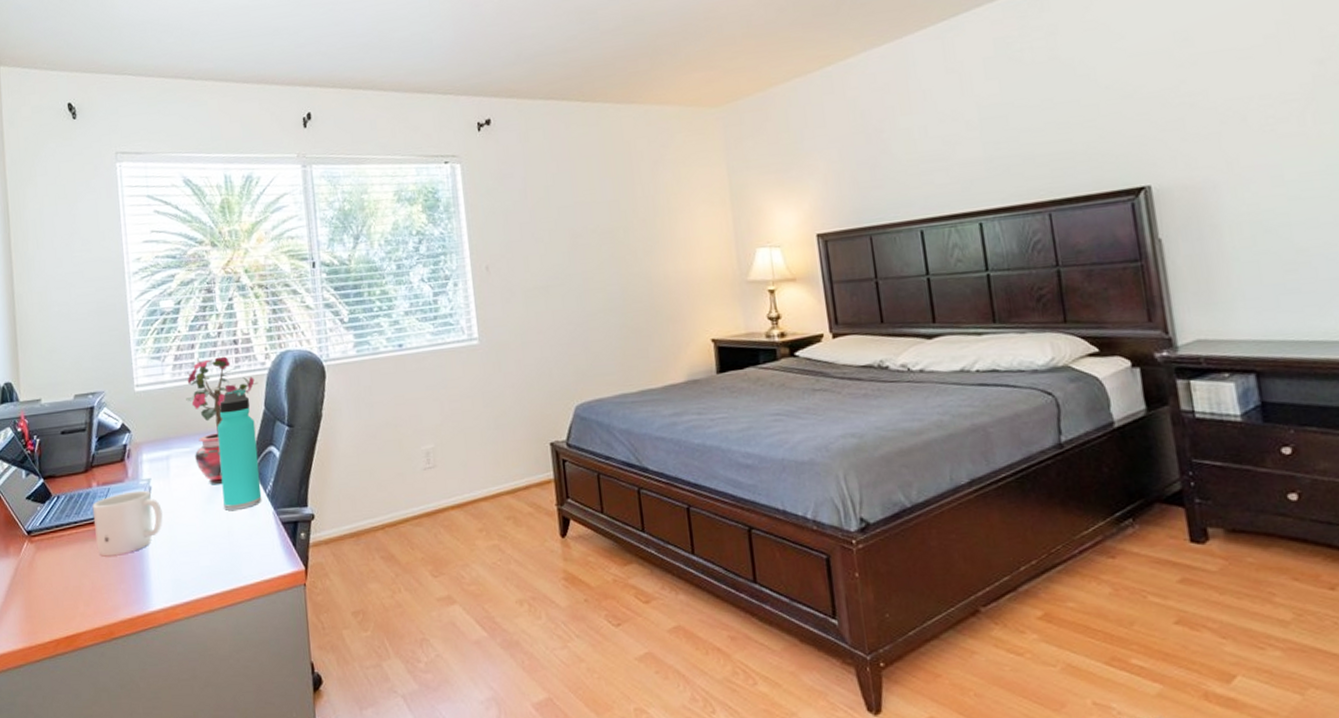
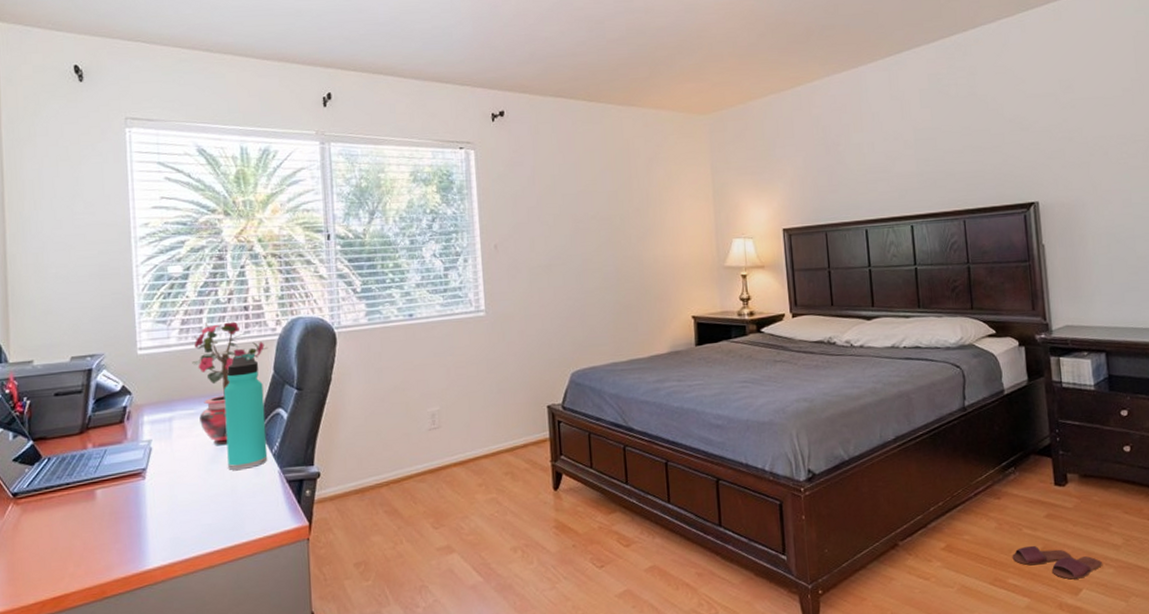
mug: present [92,490,163,557] -> none [86,451,163,517]
slippers: none [1134,617,1265,663] -> present [1012,545,1103,580]

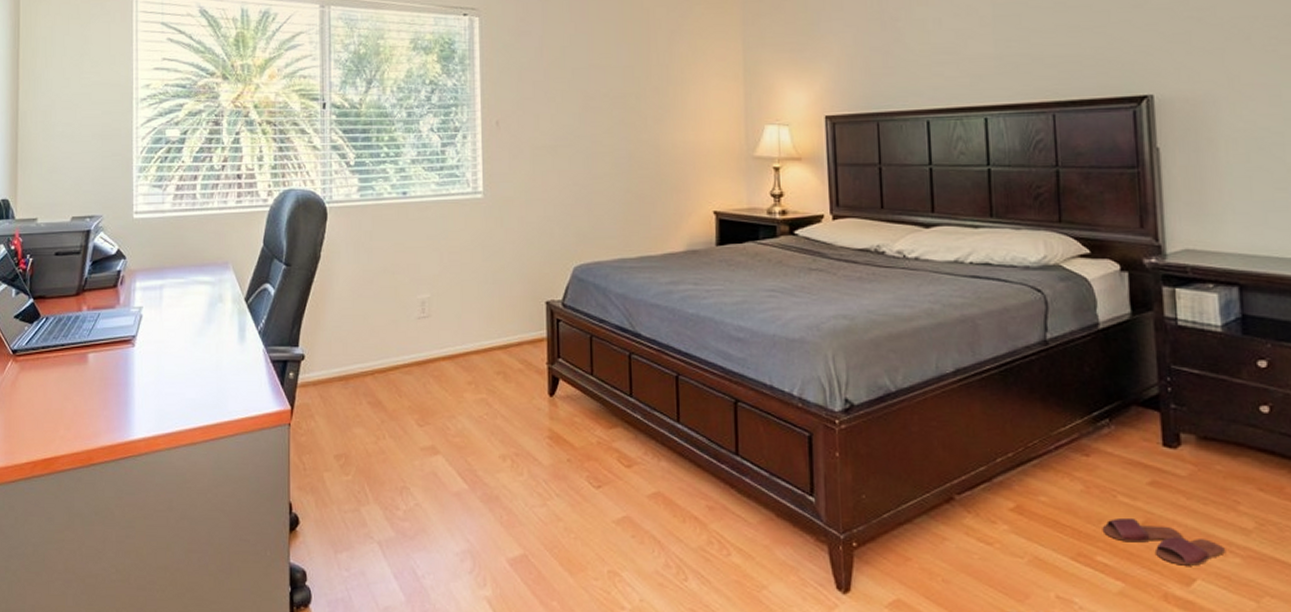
potted plant: present [192,321,269,445] -> none [184,189,259,317]
thermos bottle: present [223,353,268,470] -> none [213,223,253,344]

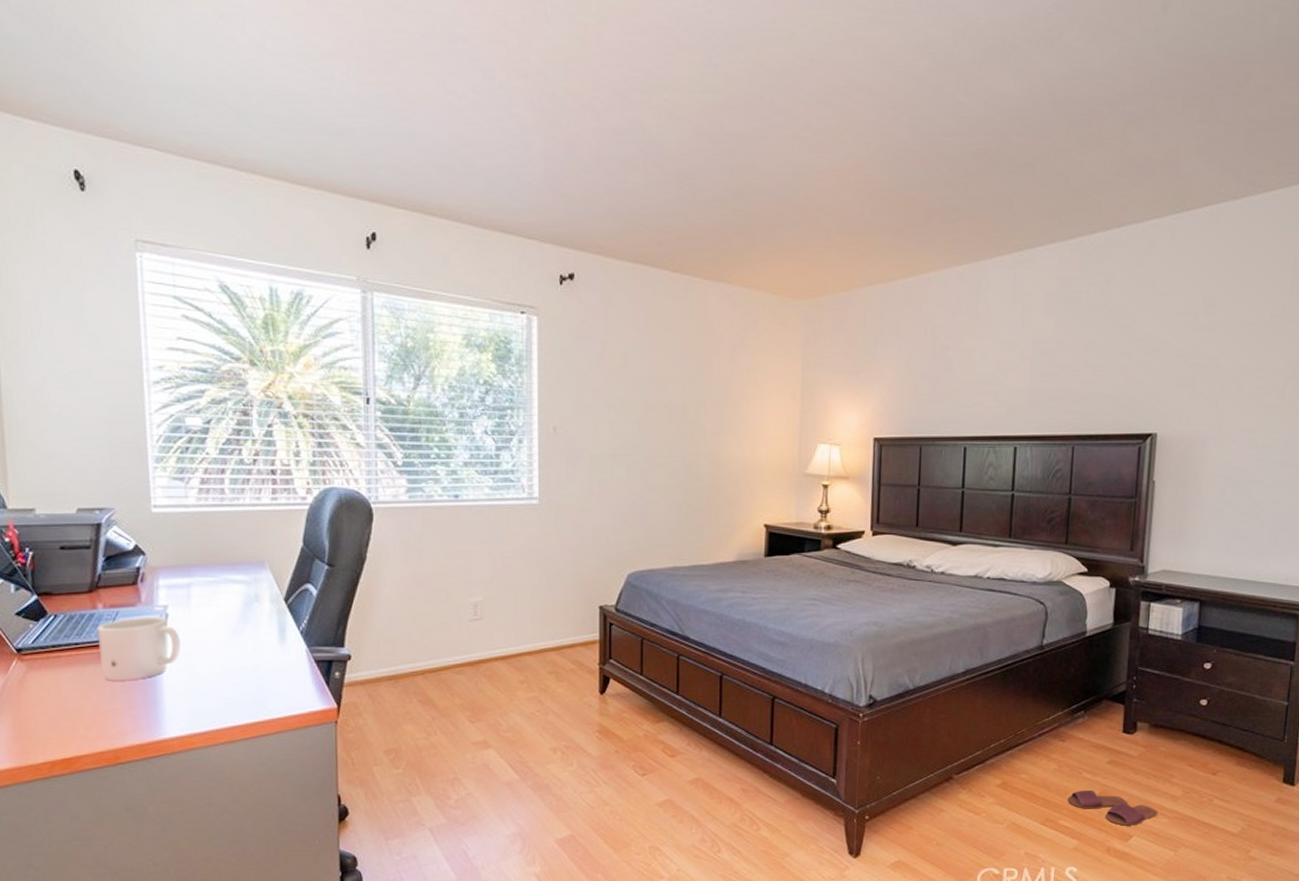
mug: none [81,318,151,382] -> present [97,616,181,681]

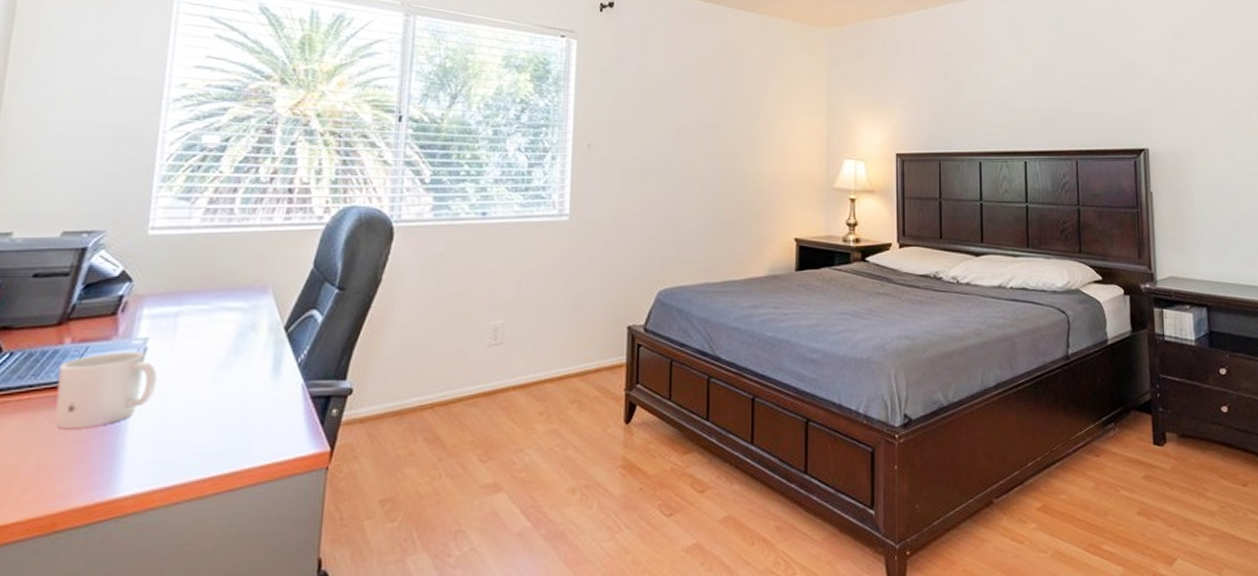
slippers: present [1067,789,1158,826] -> none [1108,508,1198,548]

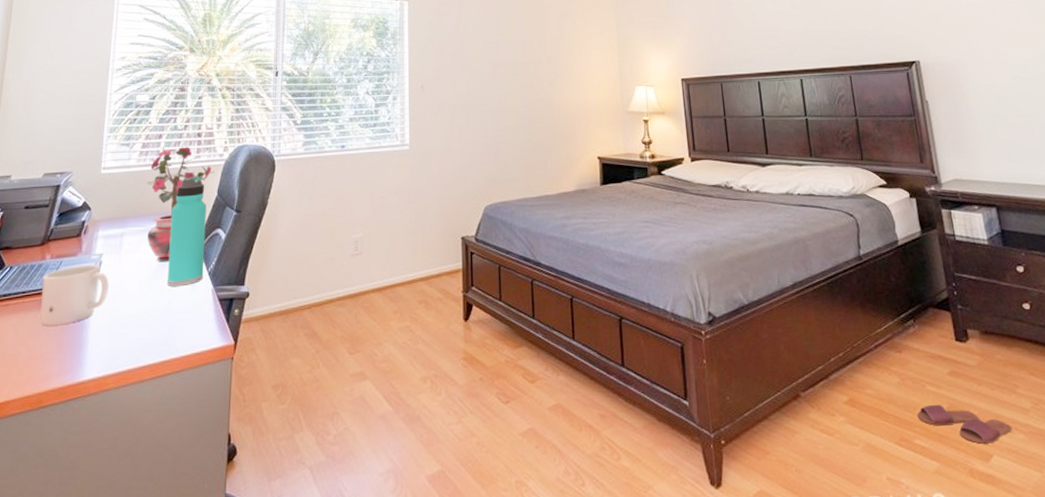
potted plant: none [213,203,311,349] -> present [147,146,215,261]
thermos bottle: none [240,243,298,380] -> present [167,176,207,286]
slippers: none [1108,508,1198,548] -> present [917,404,1013,444]

